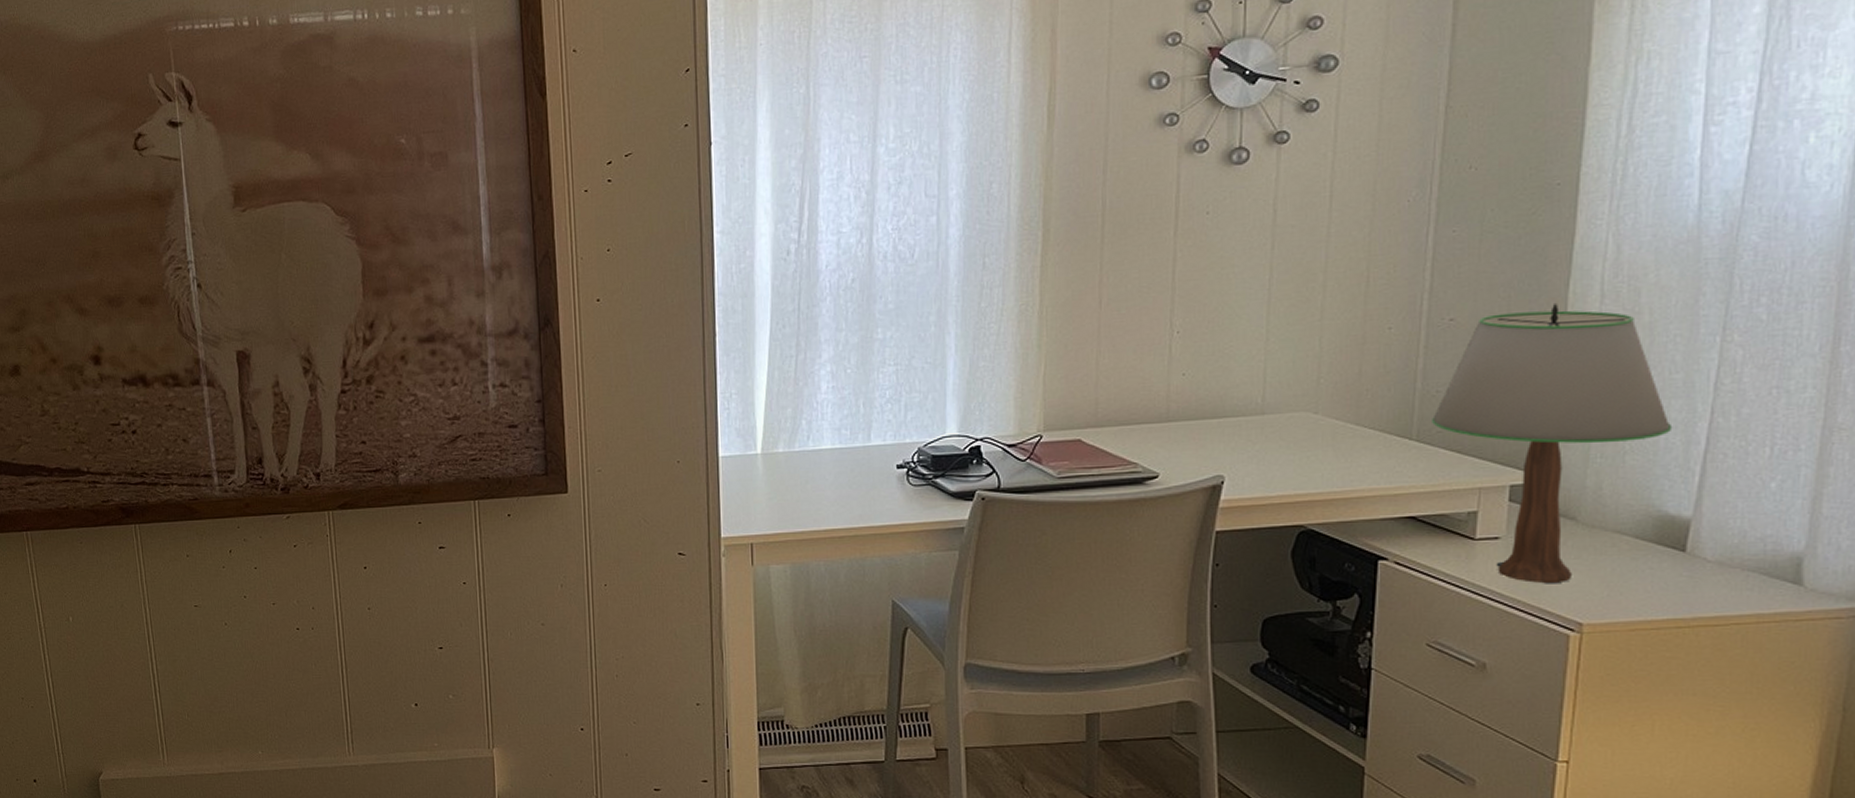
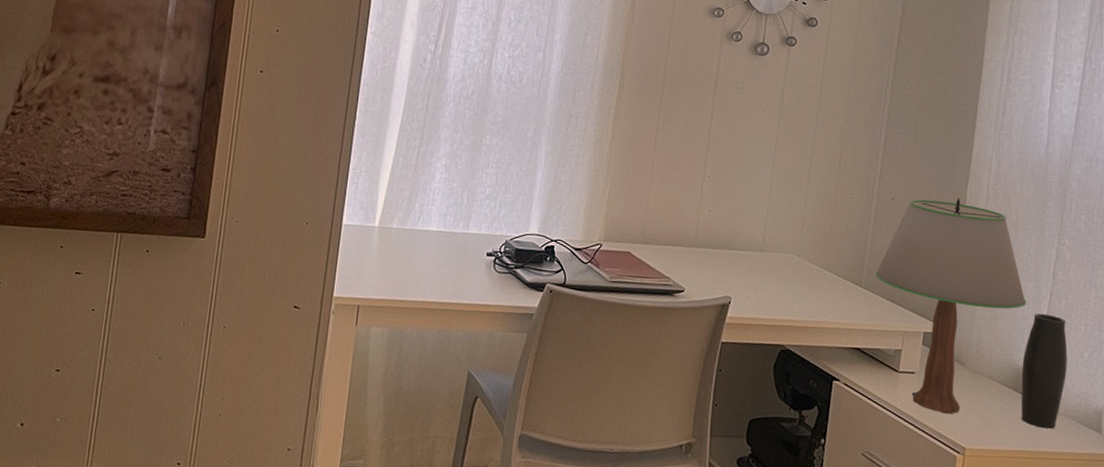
vase: none [1667,438,1742,587] -> present [1021,313,1068,429]

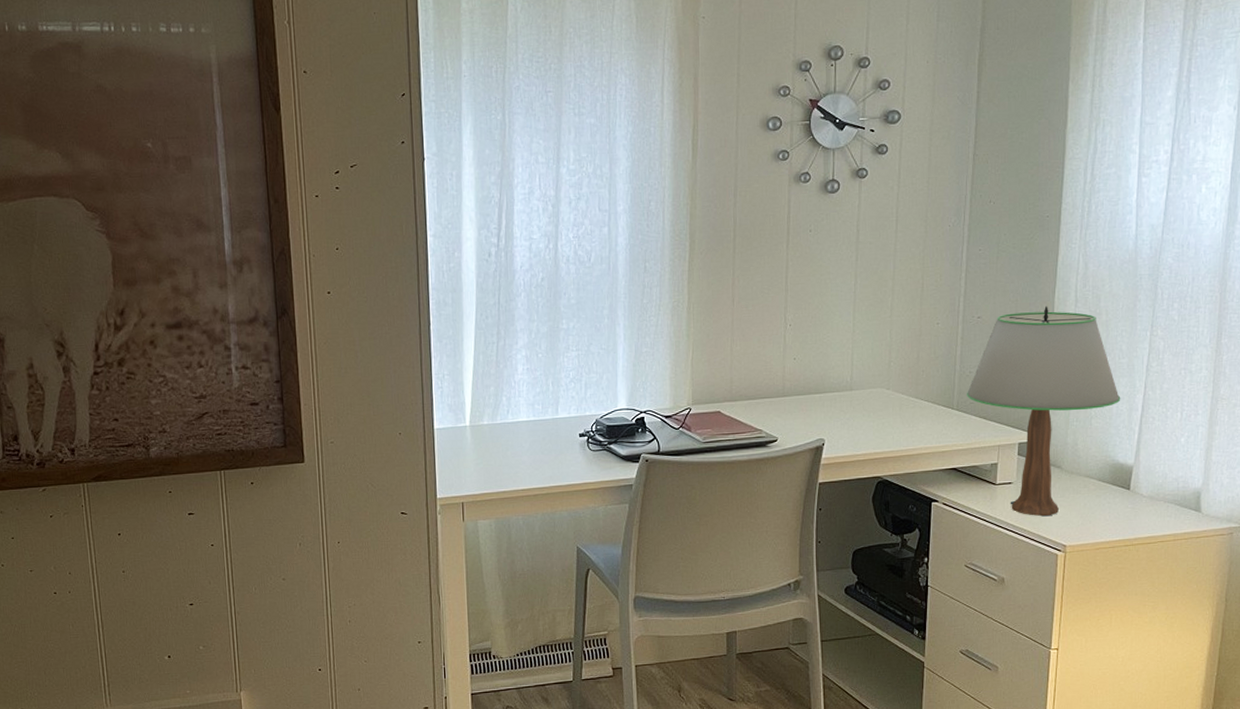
vase: present [1021,313,1068,429] -> none [1119,406,1164,516]

